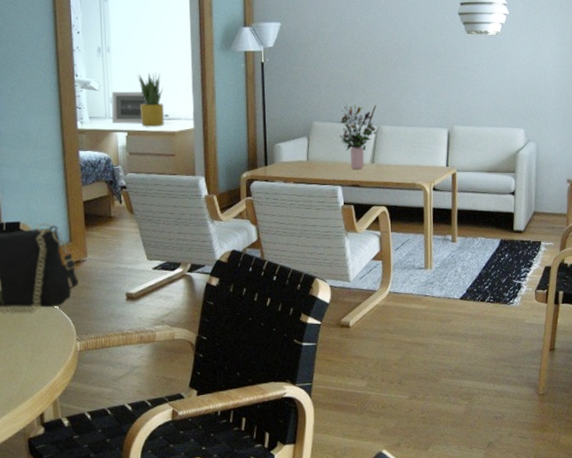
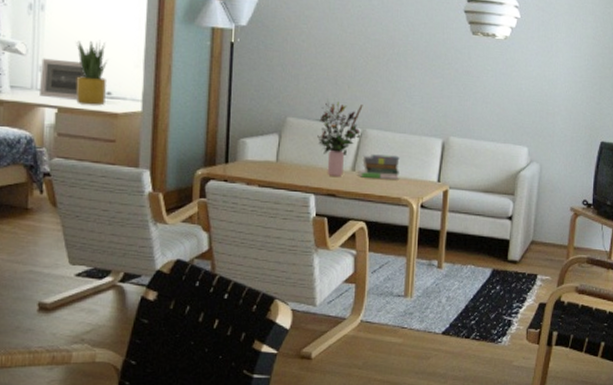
books: none [377,147,412,168] -> present [358,154,400,179]

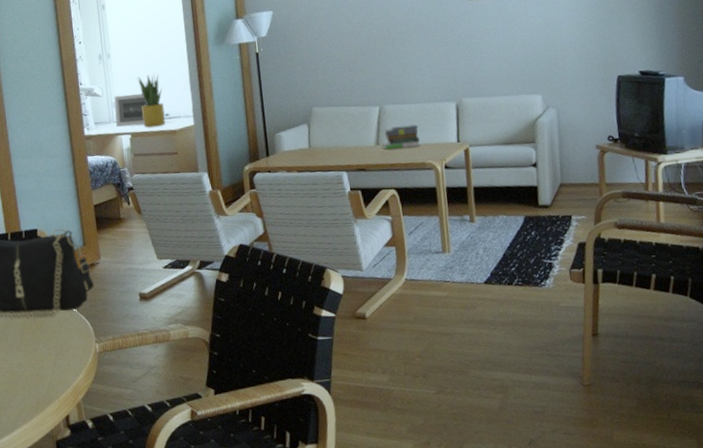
bouquet: present [315,101,363,176] -> none [337,84,380,153]

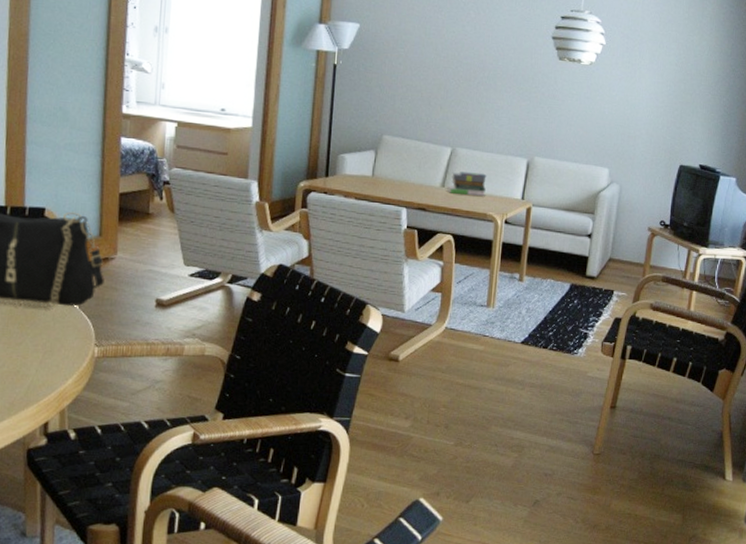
picture frame: present [114,94,148,127] -> none [162,76,203,115]
planter: present [137,74,165,128] -> none [194,61,222,121]

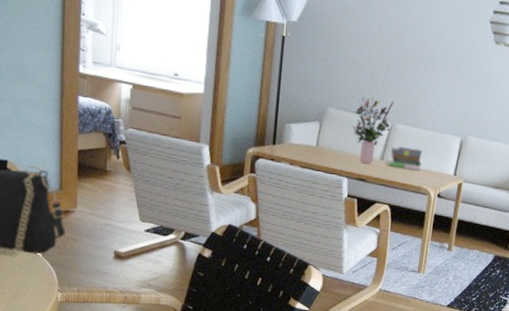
bouquet: none [409,121,454,192] -> present [352,96,394,164]

